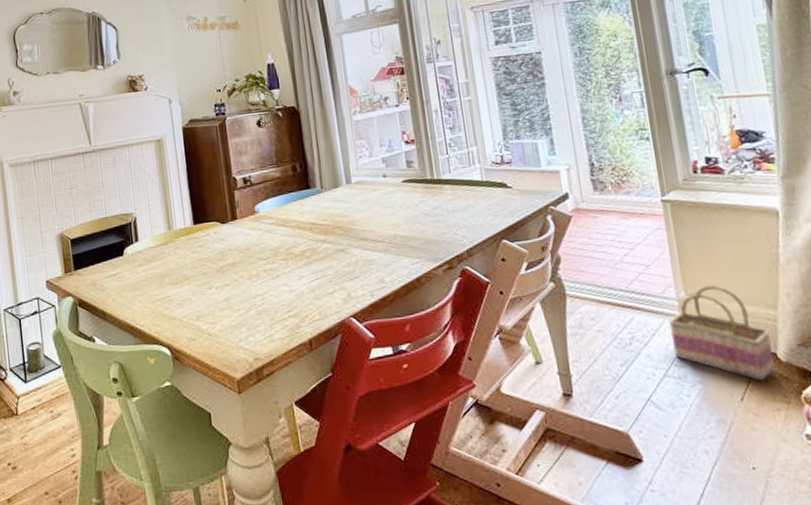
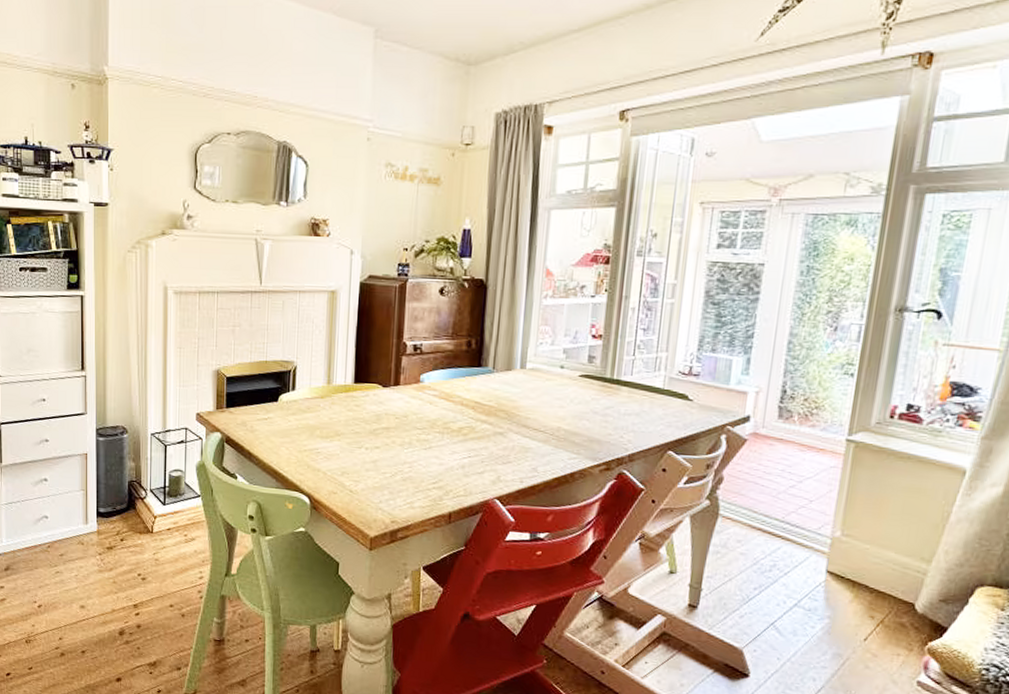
basket: present [668,284,775,381] -> none [812,529,916,627]

